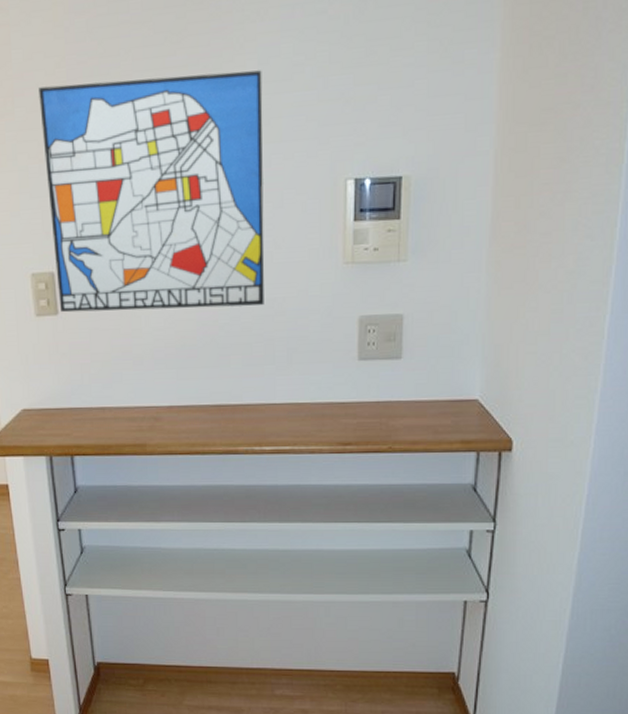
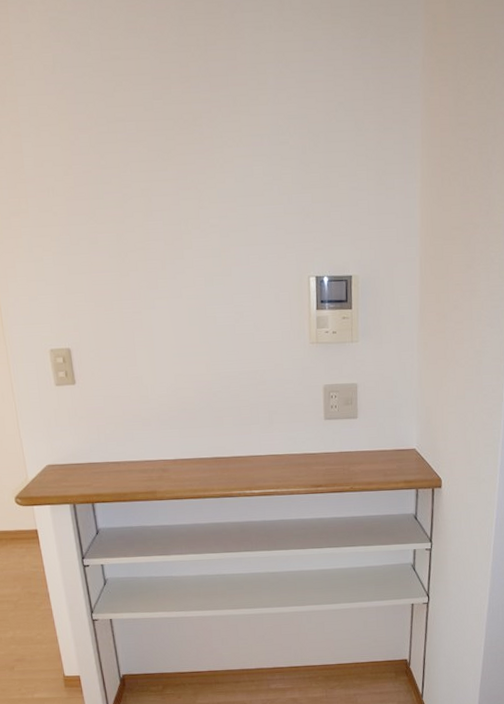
wall art: present [39,70,265,313] -> none [49,186,249,383]

